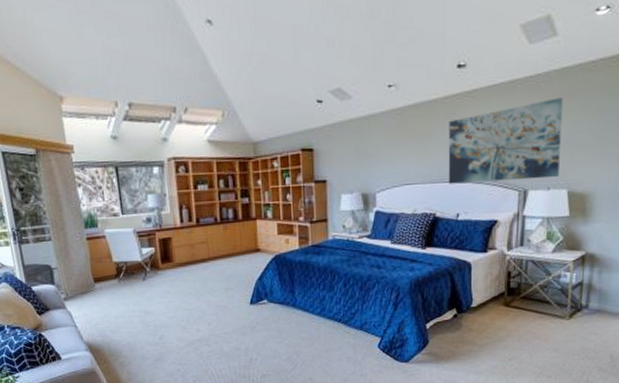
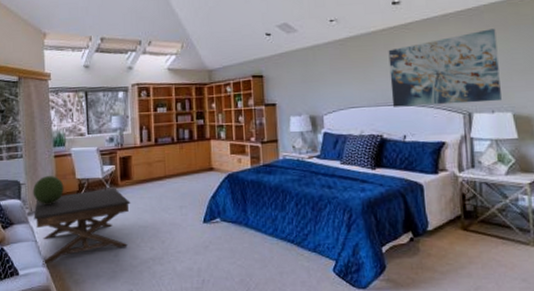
decorative sphere: none [66,258,101,289] -> present [32,175,64,204]
coffee table: none [70,270,174,349] -> present [33,187,131,265]

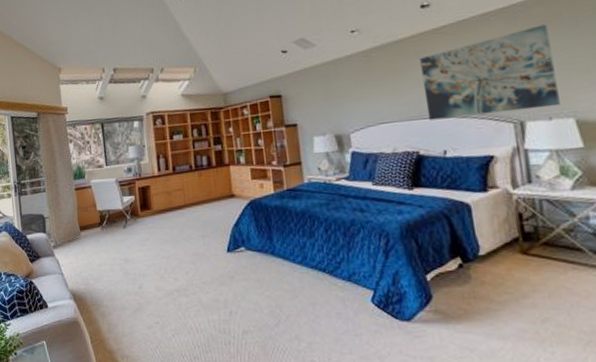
decorative sphere: present [32,175,64,204] -> none [56,208,86,237]
coffee table: present [33,187,131,265] -> none [58,218,152,297]

